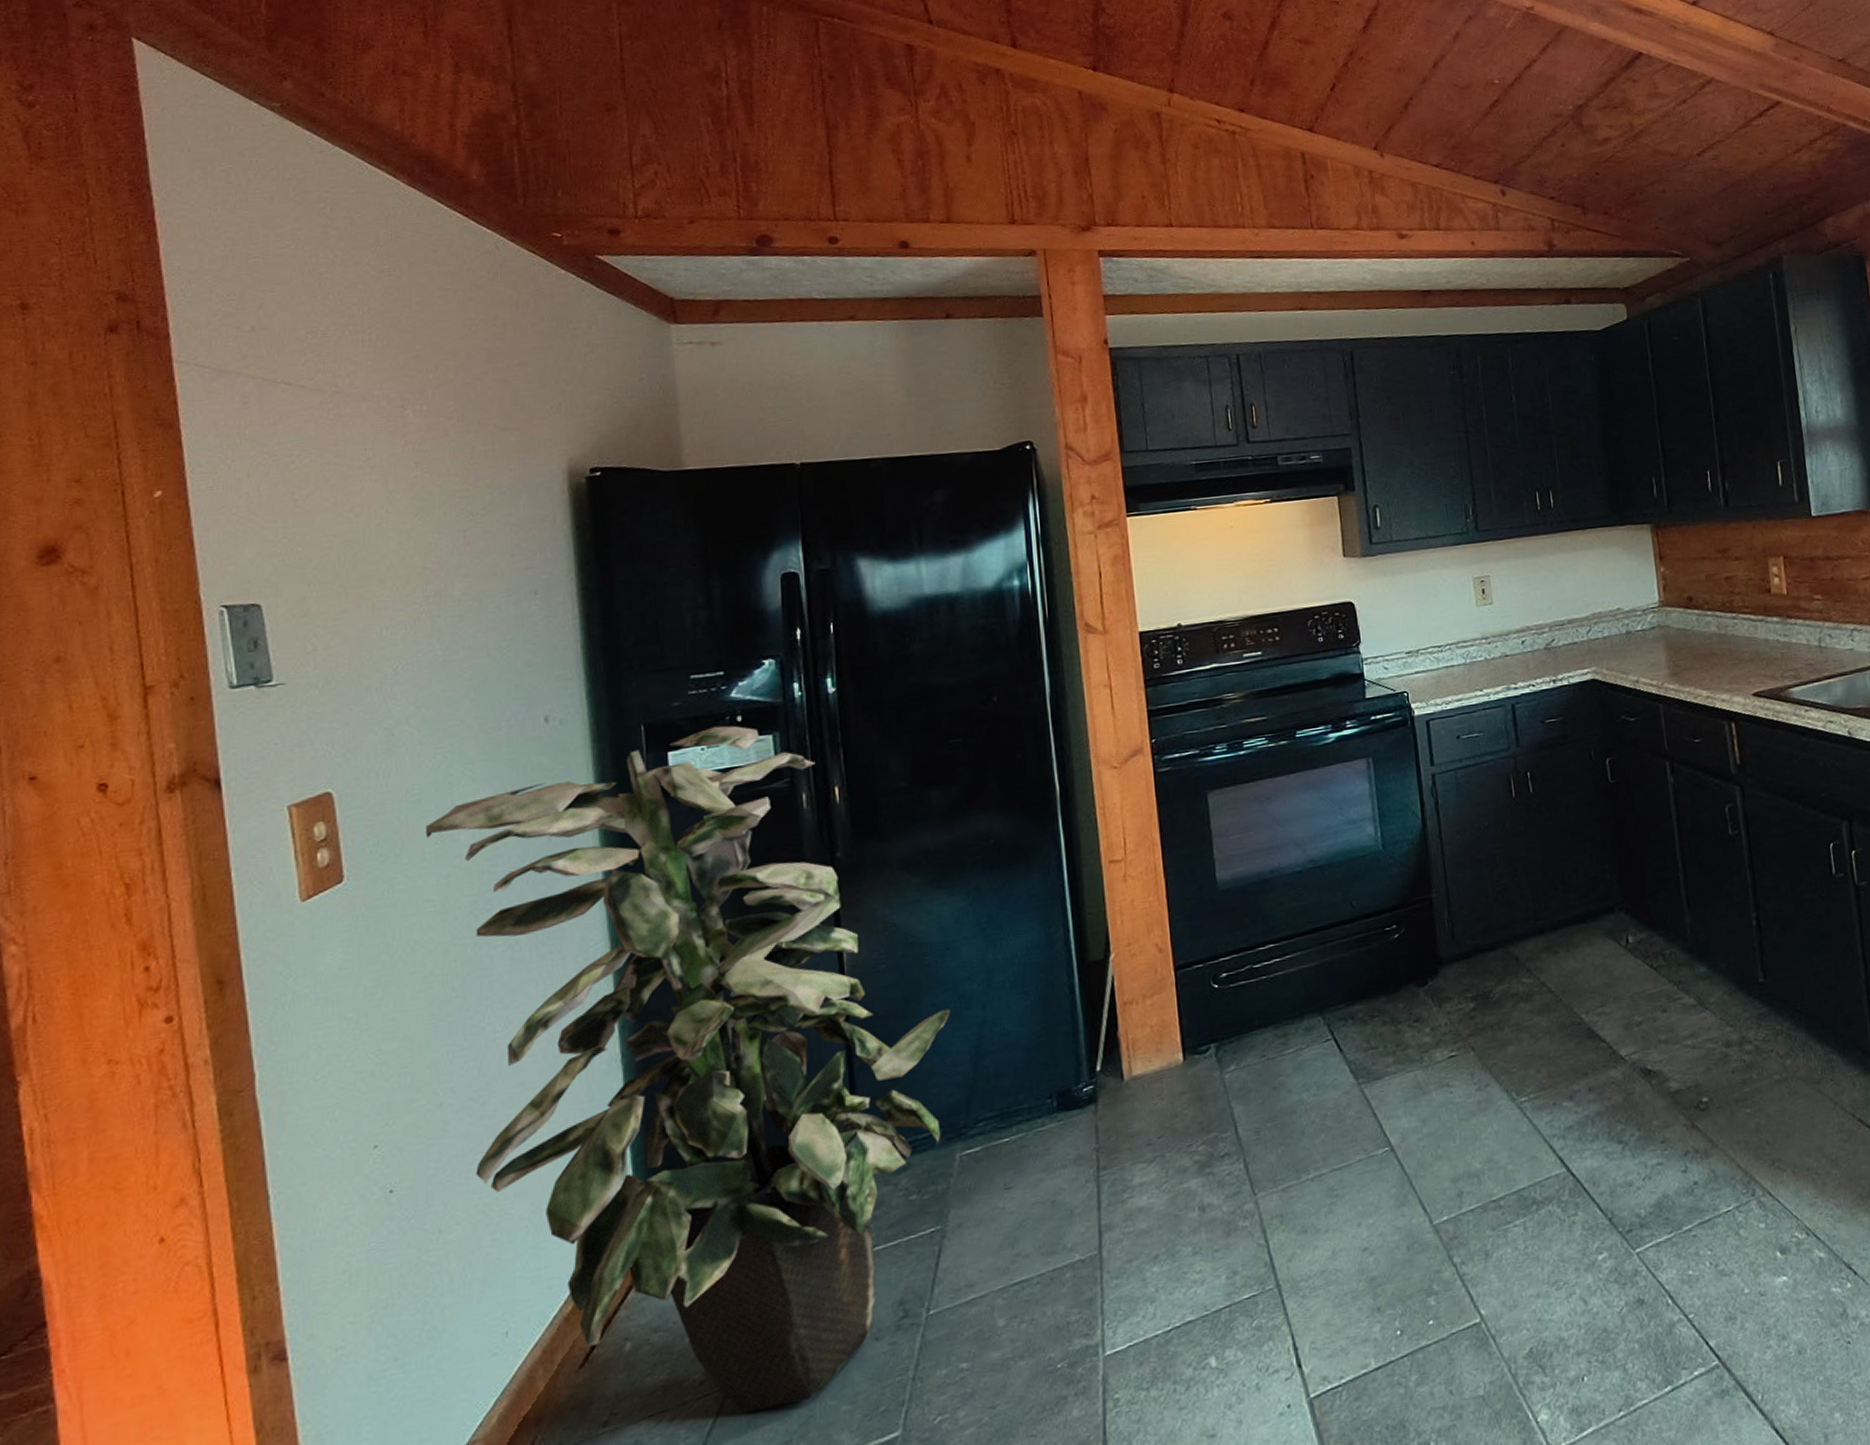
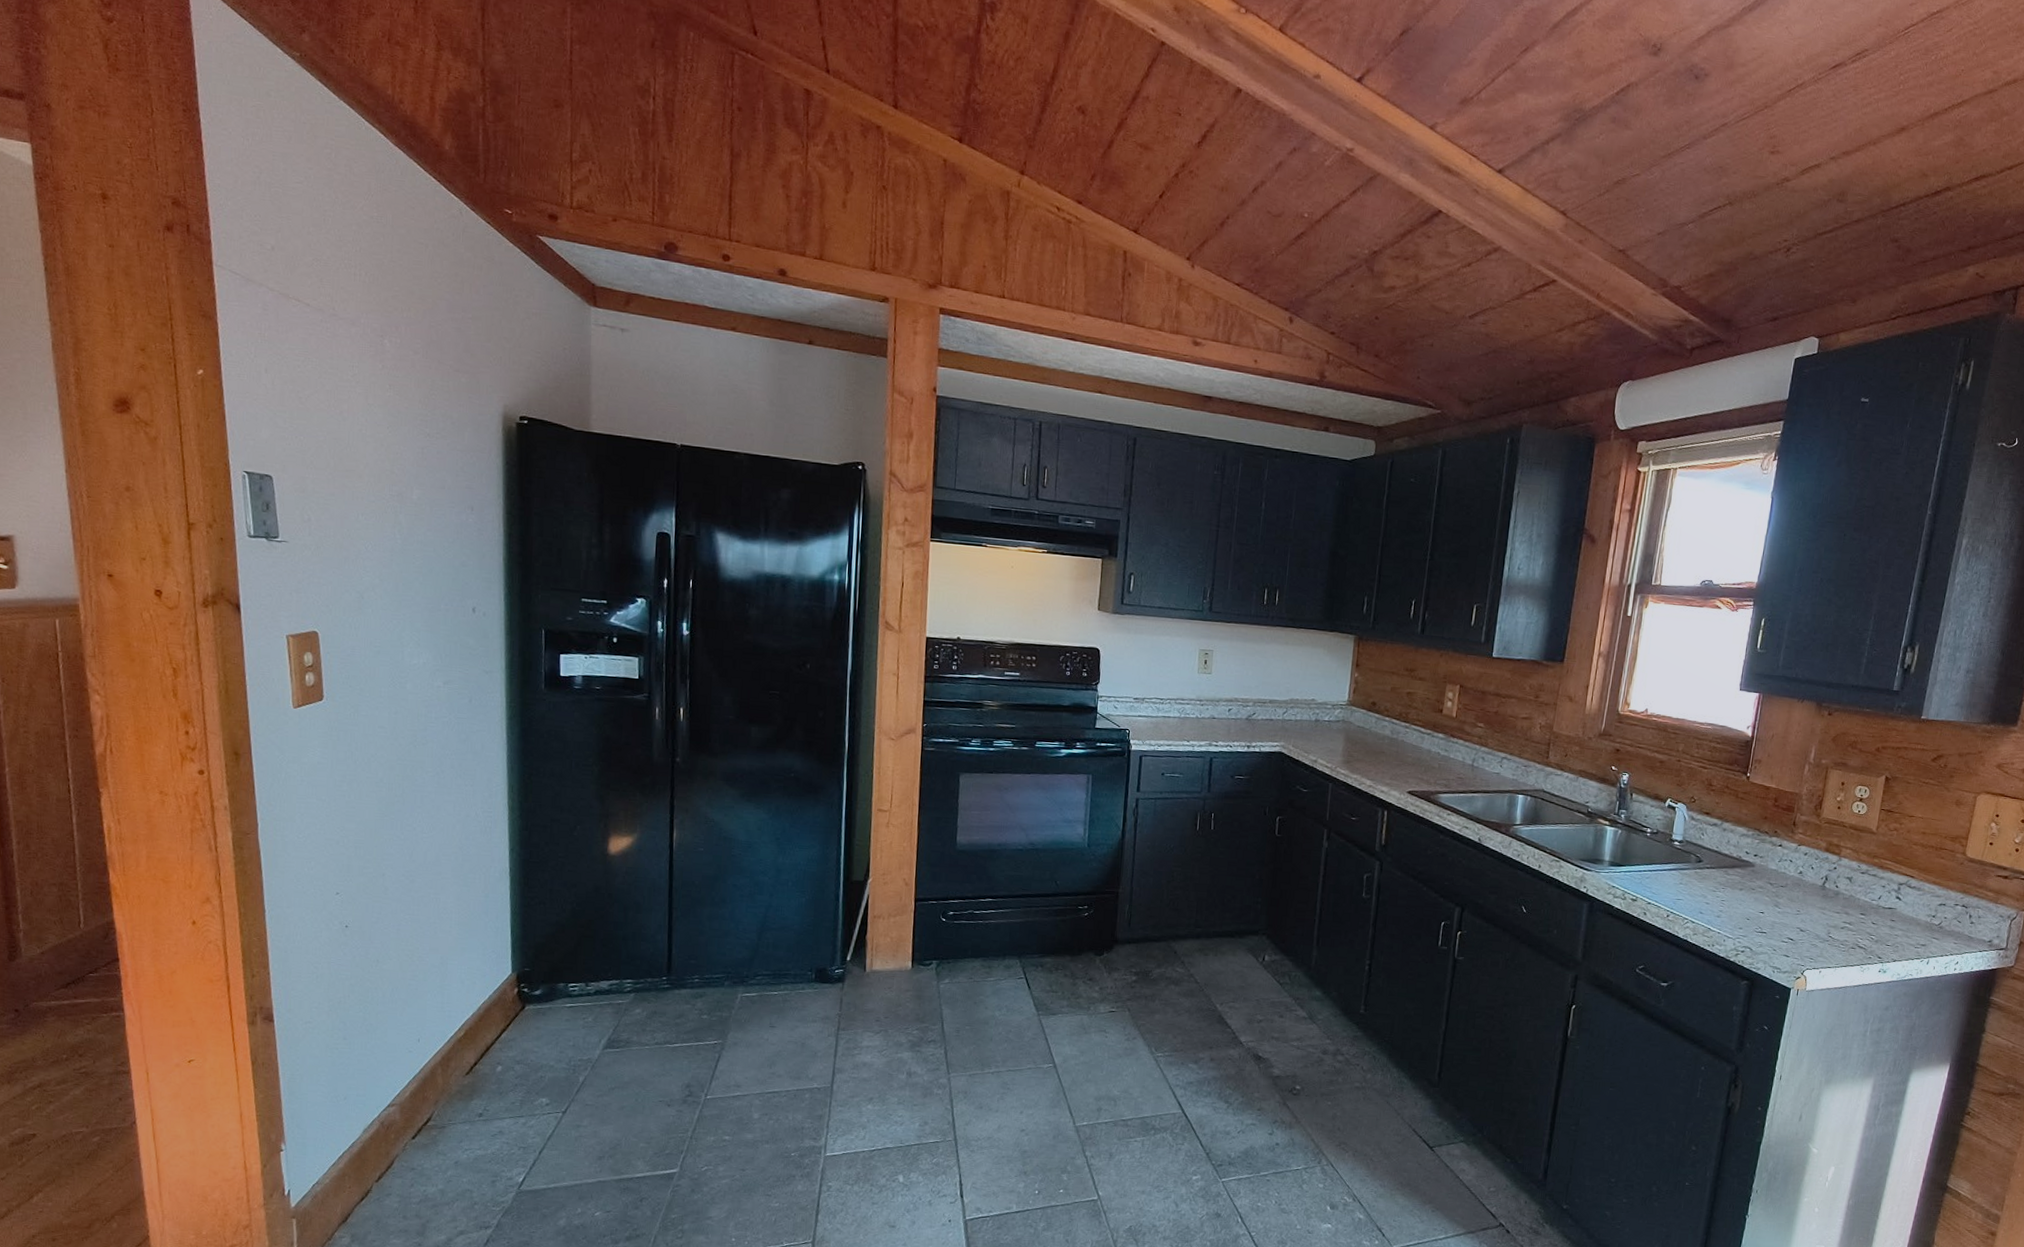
indoor plant: present [425,725,950,1414] -> none [382,642,746,1133]

